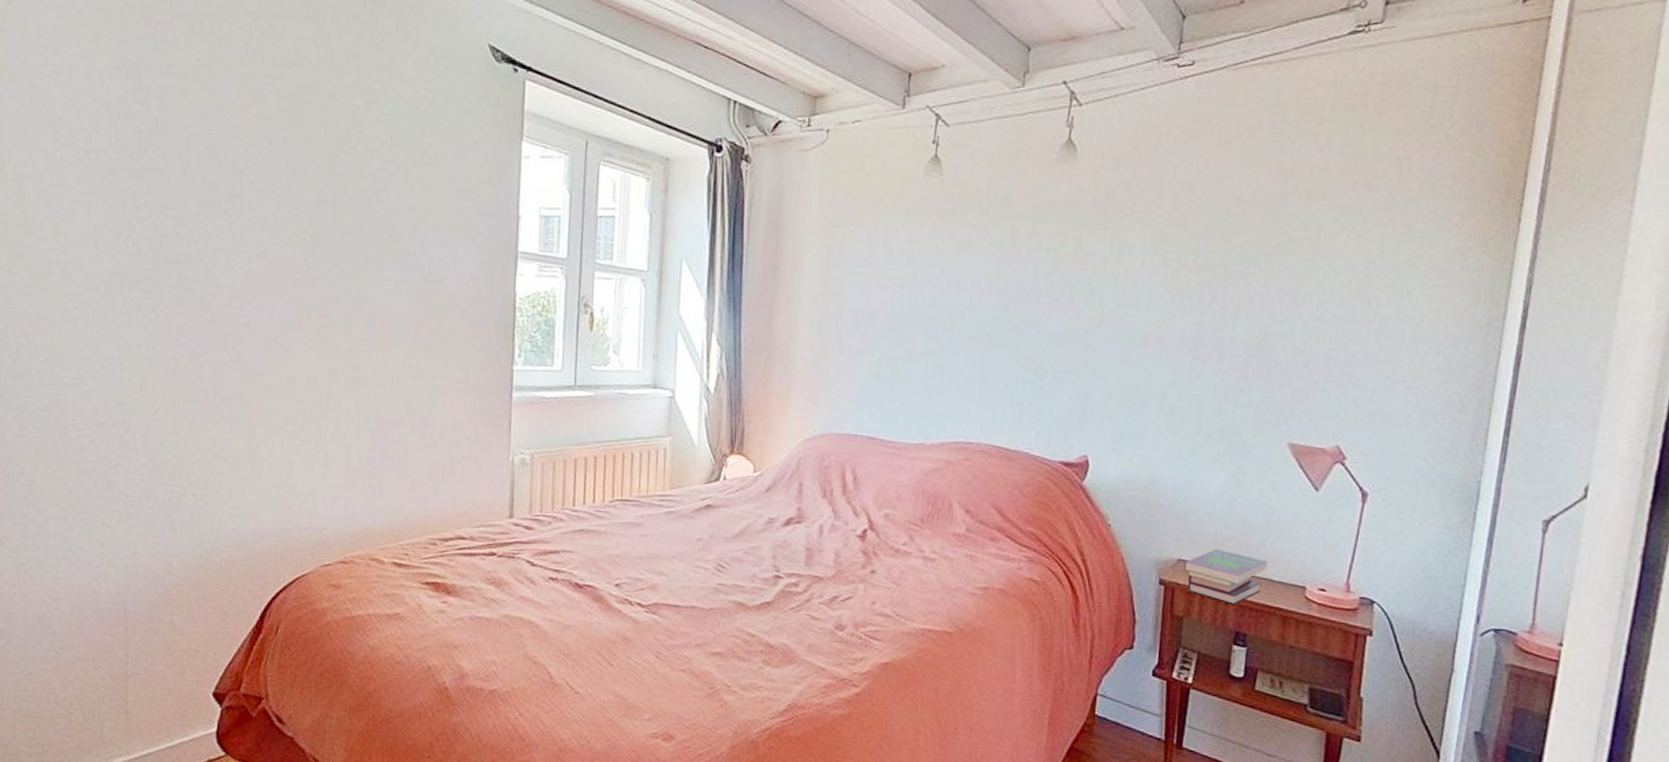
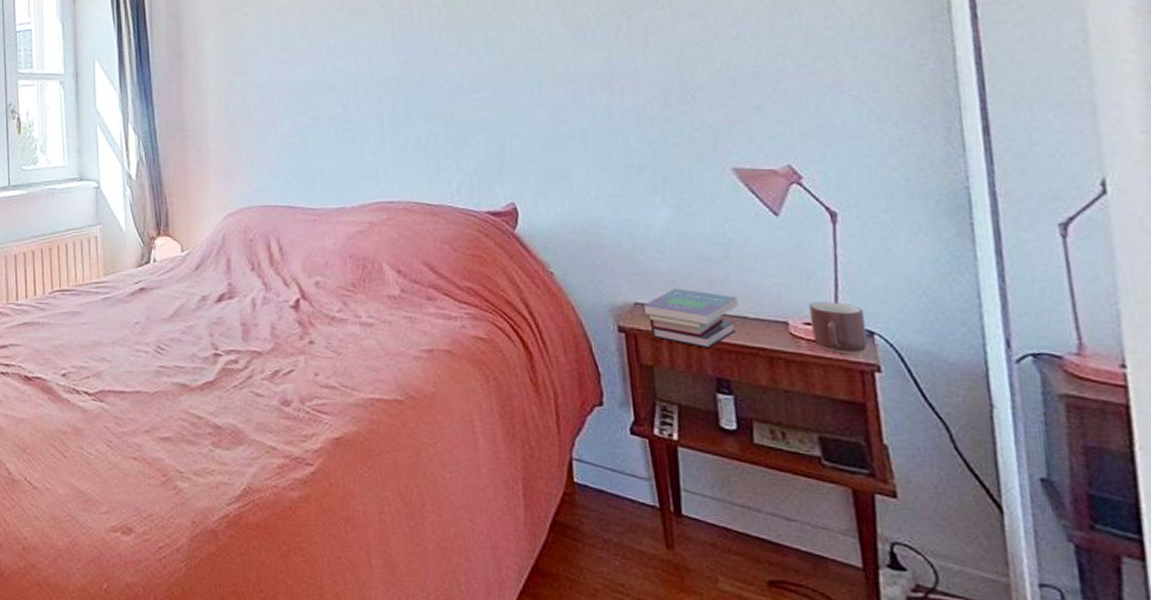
mug: none [1324,571,1371,620] -> present [808,302,868,355]

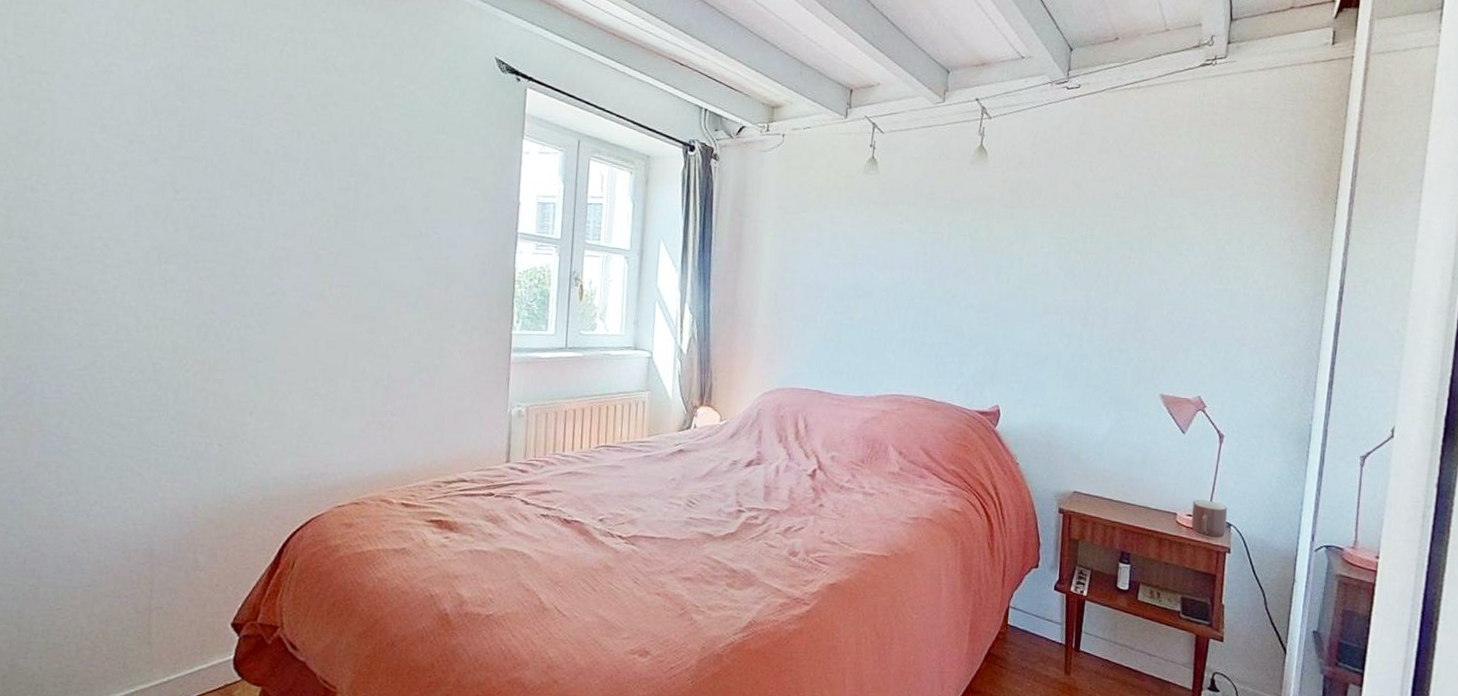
books: present [643,288,738,349] -> none [1079,482,1146,530]

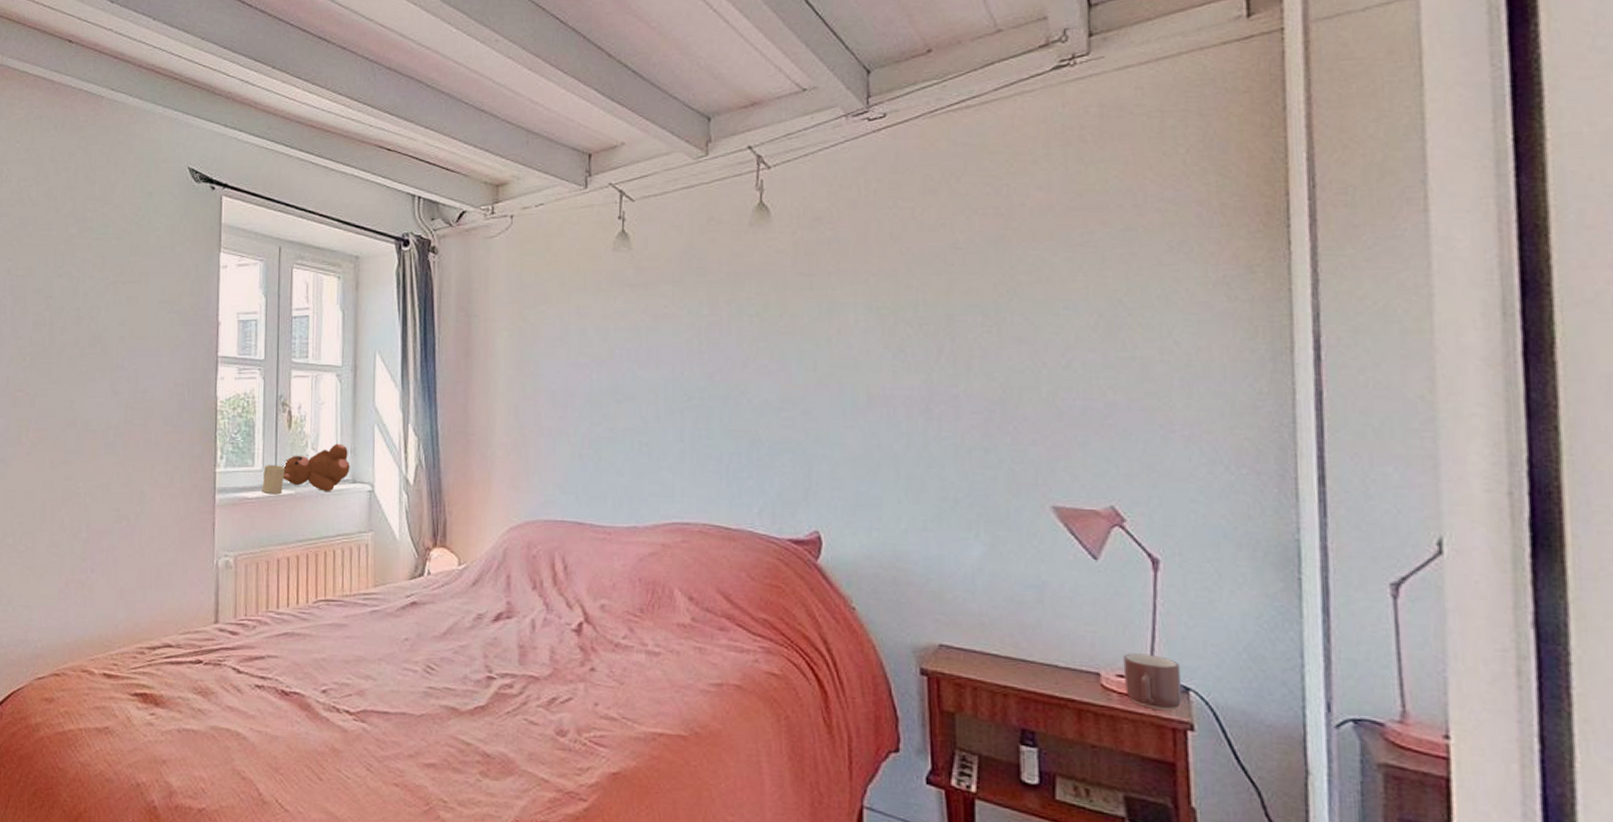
candle: none [553,330,576,356] -> present [262,465,286,495]
teddy bear: none [572,315,633,357] -> present [282,443,350,492]

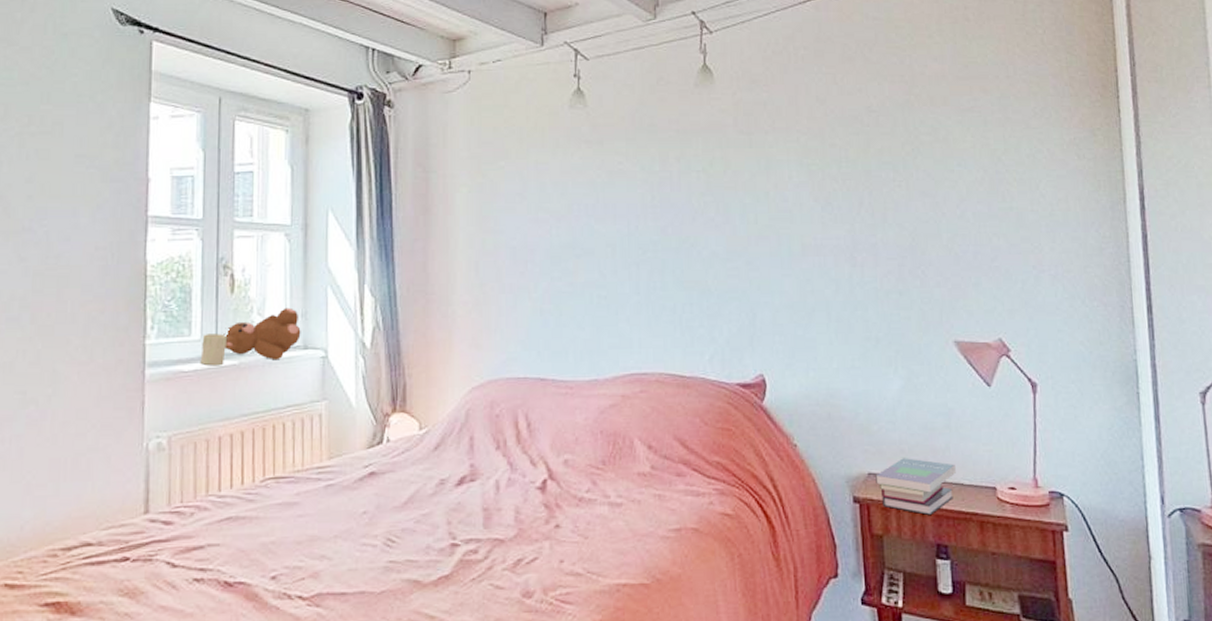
books: none [948,631,1049,697] -> present [875,458,956,516]
mug: present [1123,653,1183,712] -> none [1013,467,1059,516]

